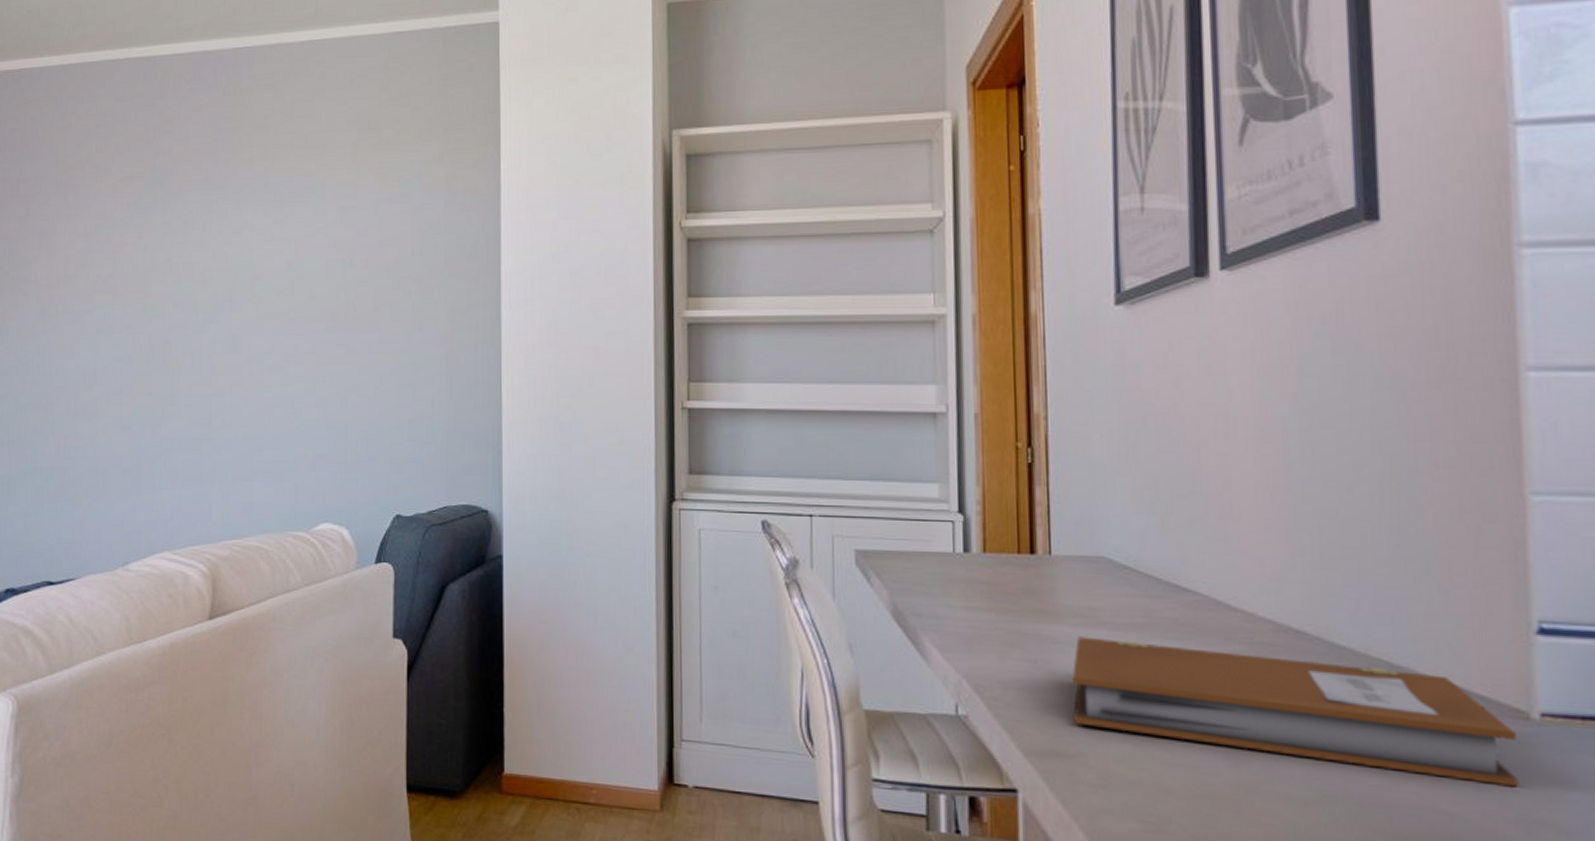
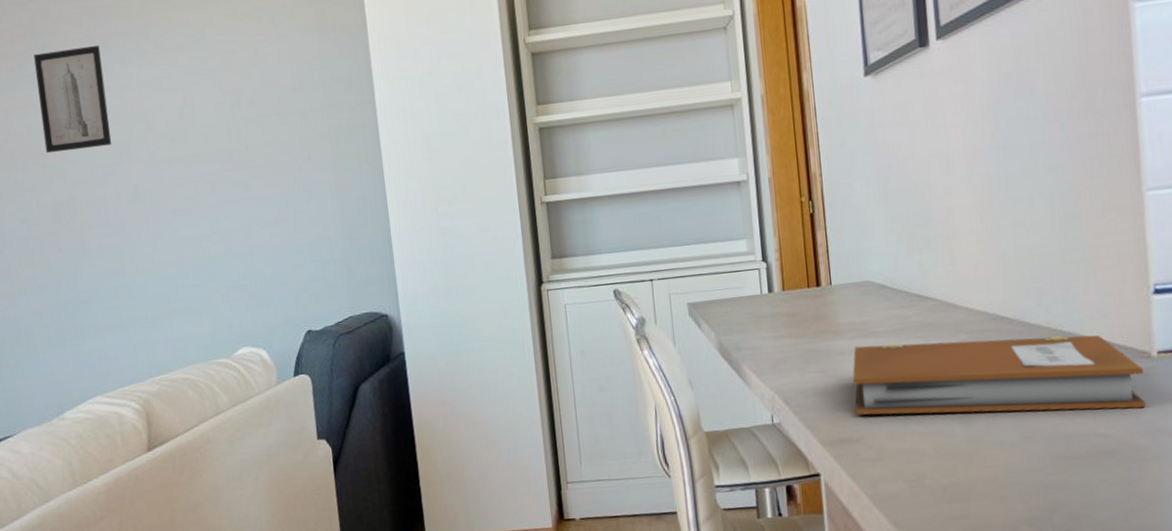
wall art: none [149,188,216,293] -> present [34,45,112,154]

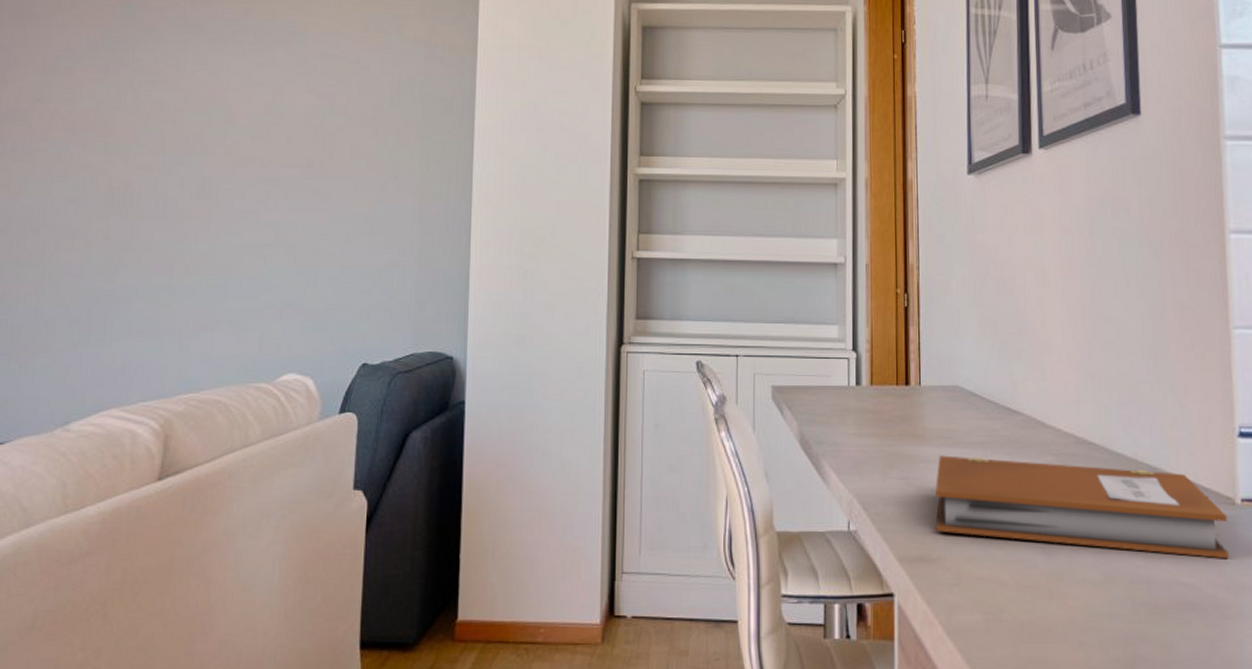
wall art: present [34,45,112,154] -> none [112,26,193,133]

